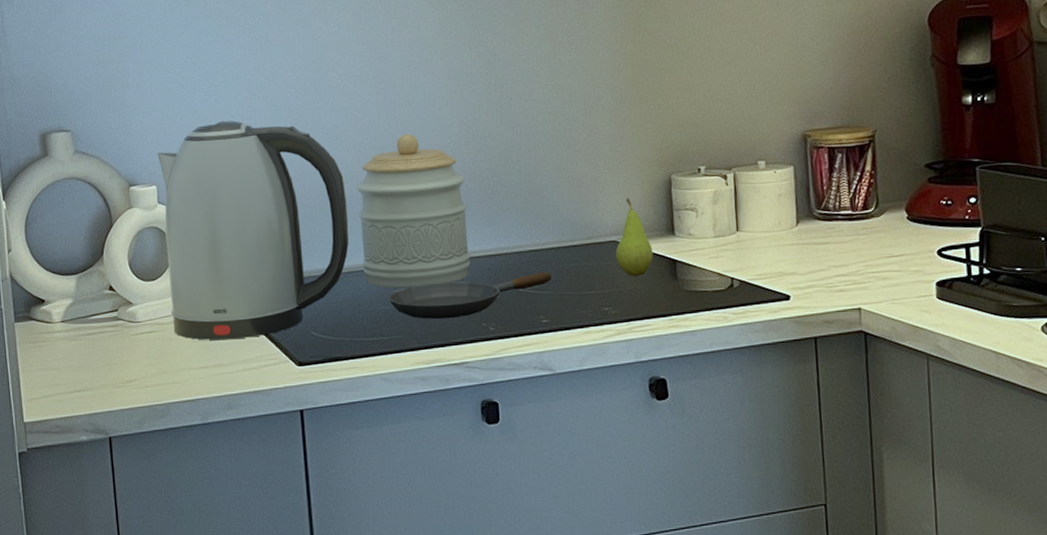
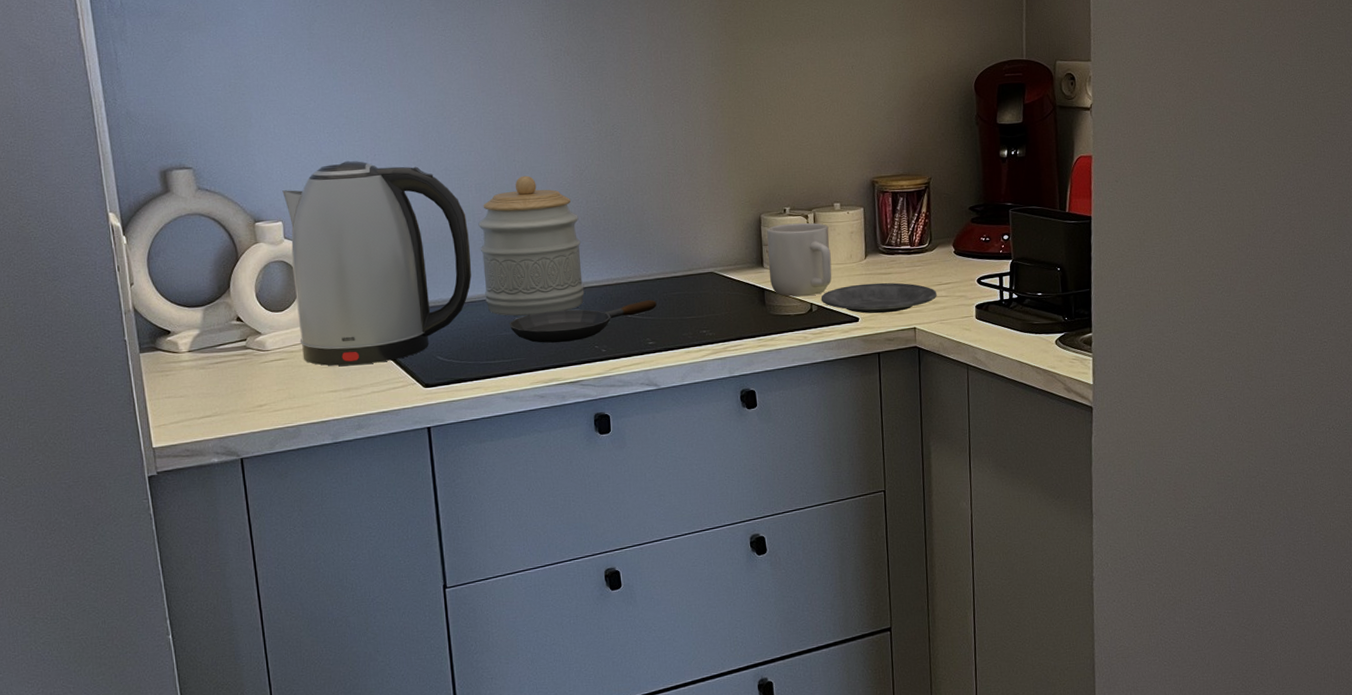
fruit: present [615,197,654,277] -> none [712,234,745,303]
mug: none [678,183,757,270] -> present [766,222,832,297]
dish: none [743,254,887,291] -> present [821,282,937,314]

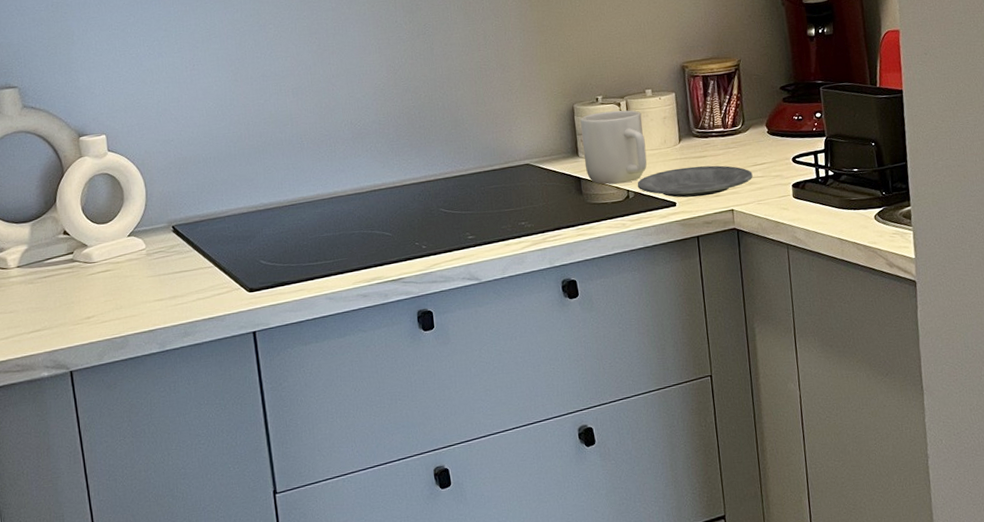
kettle: present [282,160,472,366] -> none [105,72,292,275]
jar: present [478,175,585,317] -> none [296,77,403,217]
frying pan: present [509,299,657,343] -> none [329,194,475,243]

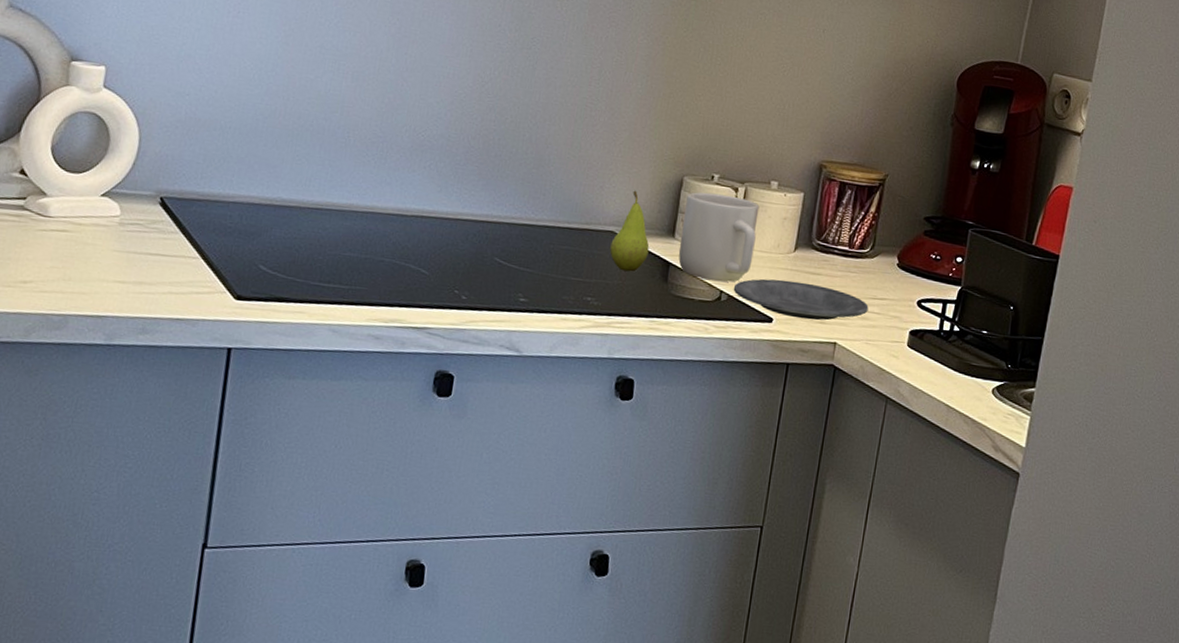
fruit: none [529,126,562,194] -> present [610,190,650,272]

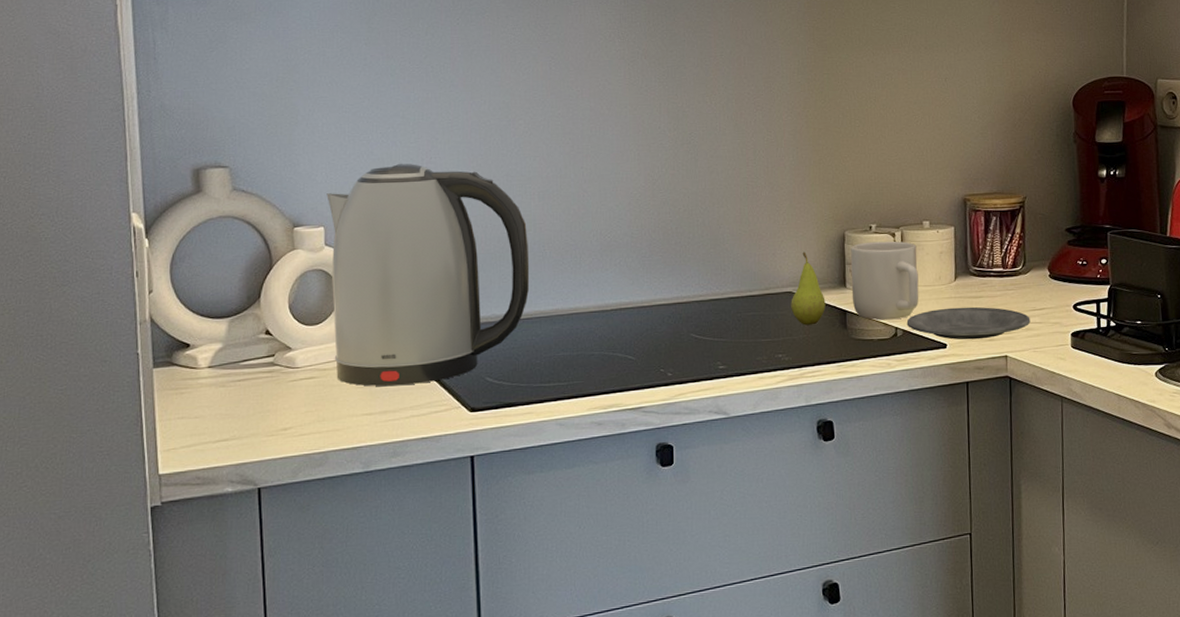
kettle: none [92,11,334,259] -> present [326,163,530,386]

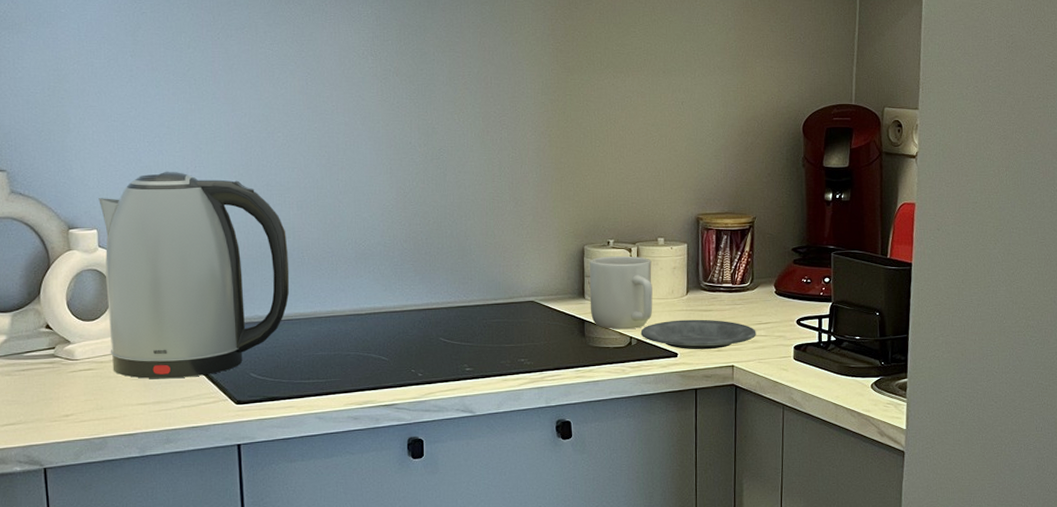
fruit: present [791,251,826,326] -> none [533,264,566,333]

